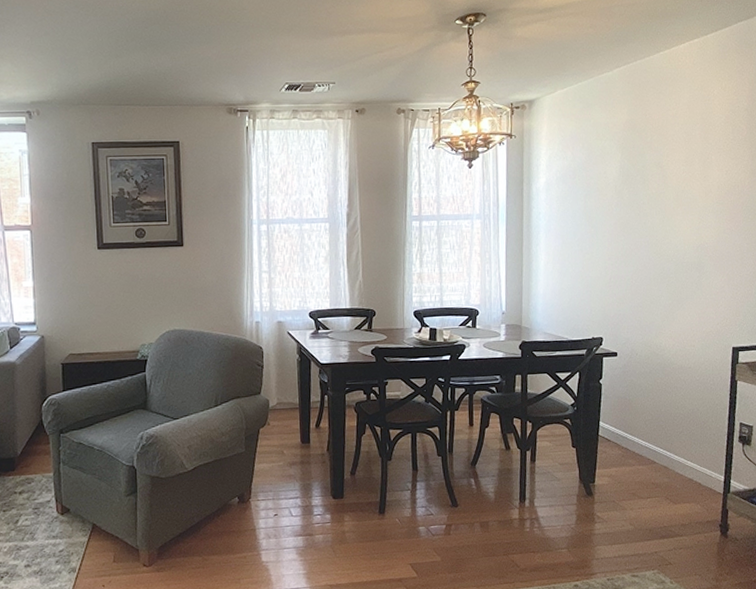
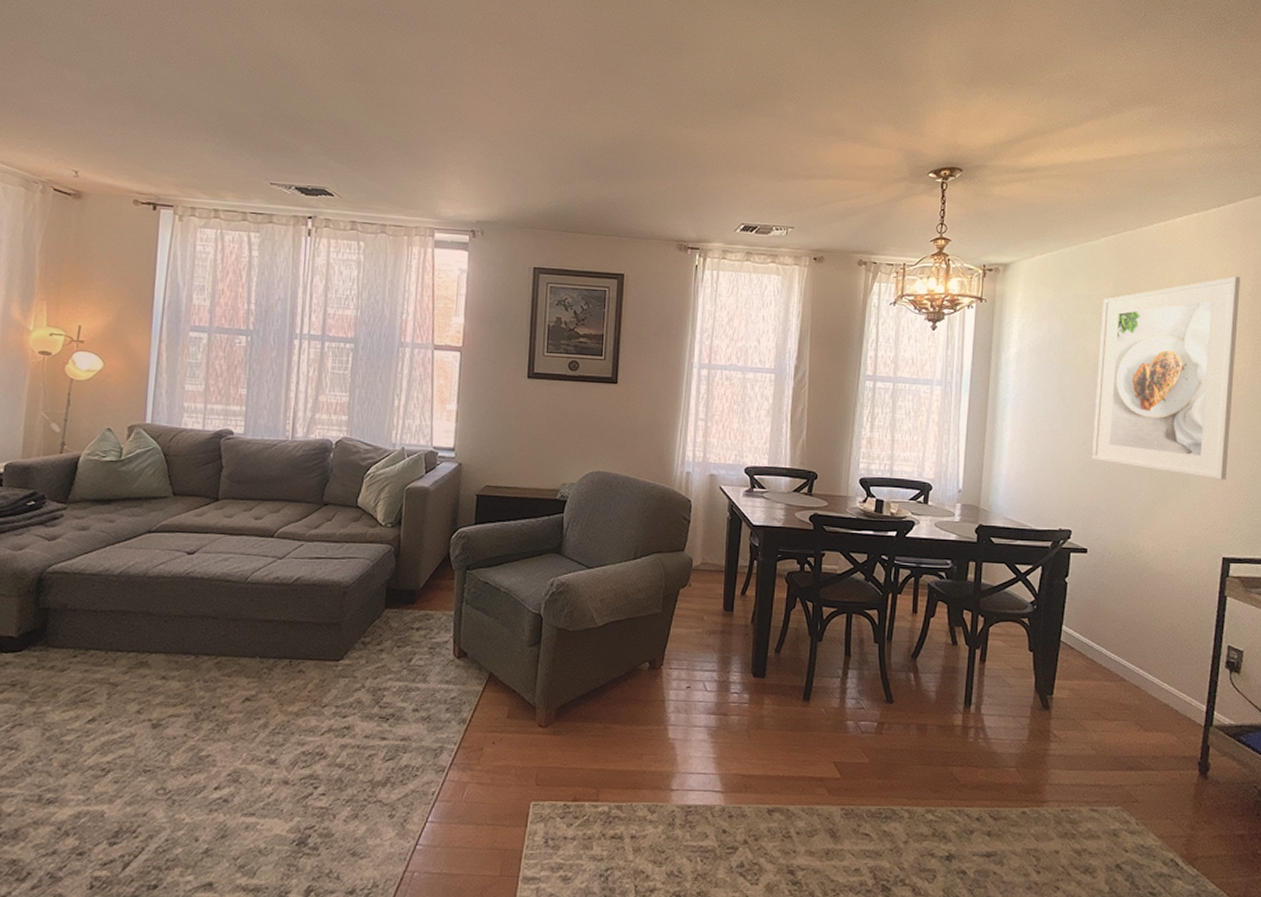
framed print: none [616,94,738,280] -> present [1091,276,1240,480]

